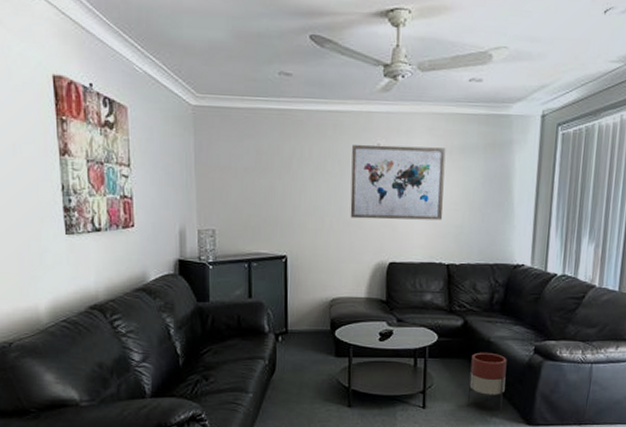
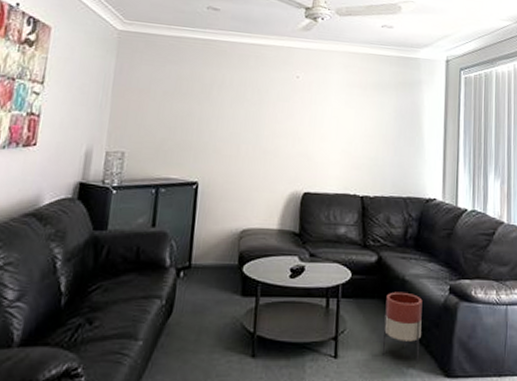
wall art: present [350,144,446,221] -> none [266,76,361,152]

